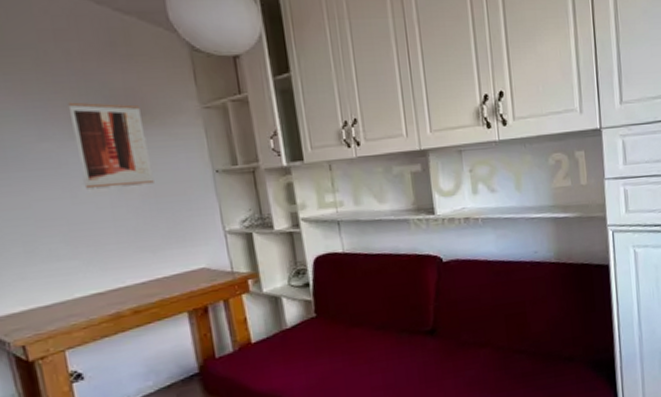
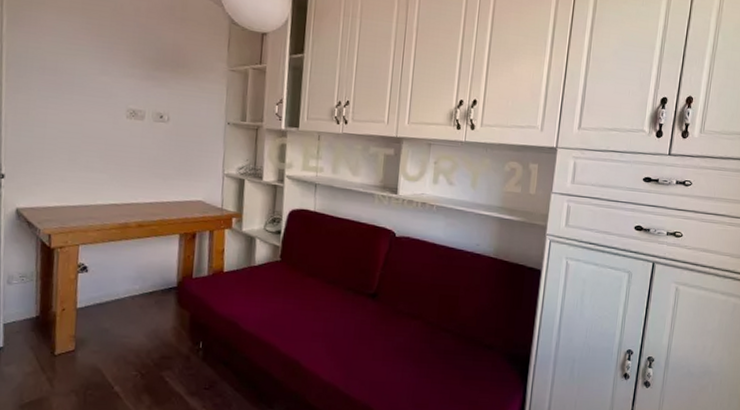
wall art: present [67,102,154,189] -> none [126,48,181,124]

